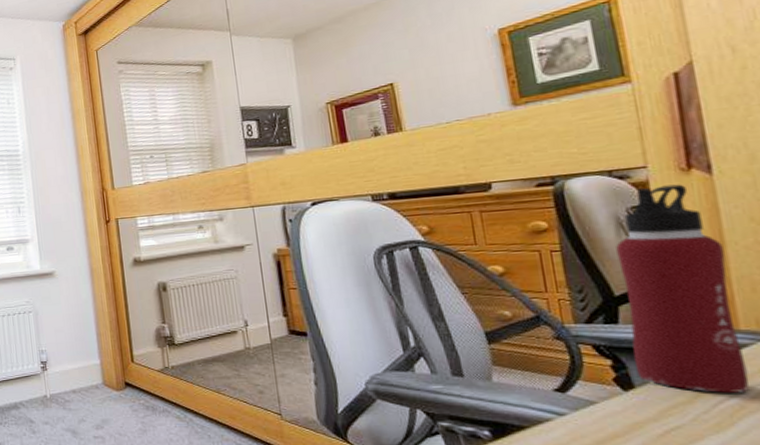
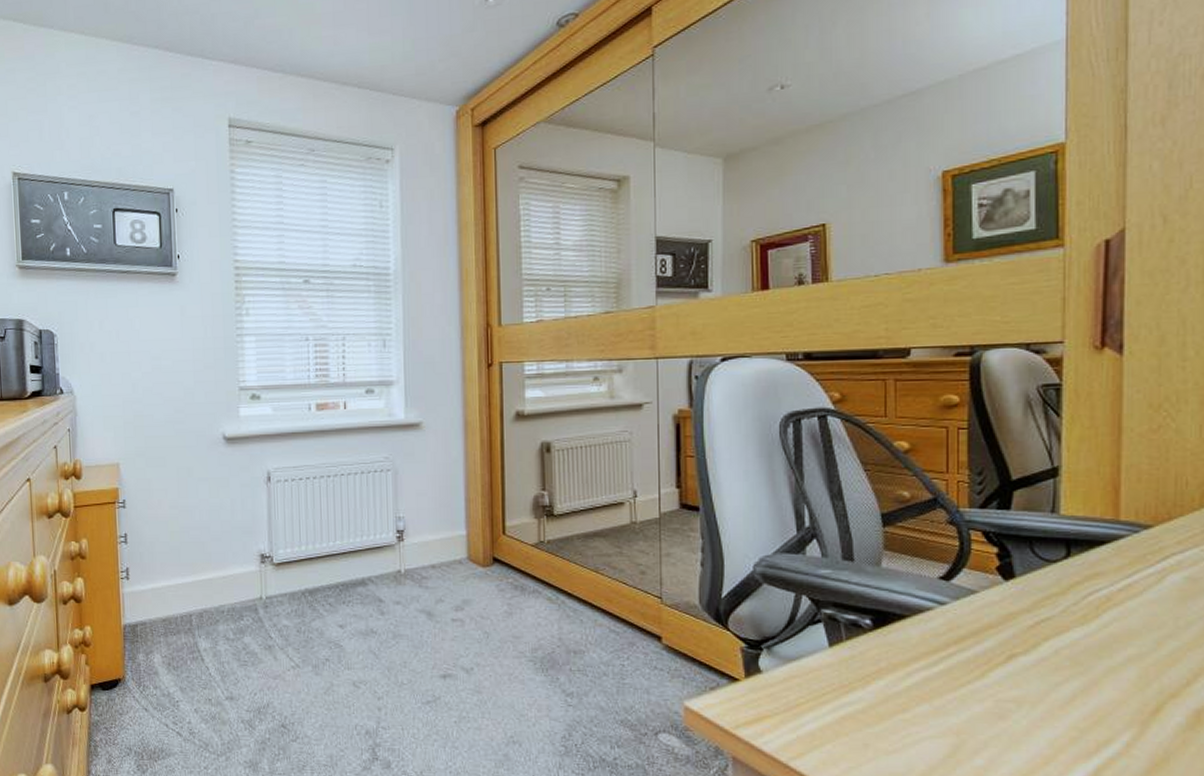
water bottle: present [616,184,750,393] -> none [1018,363,1120,585]

